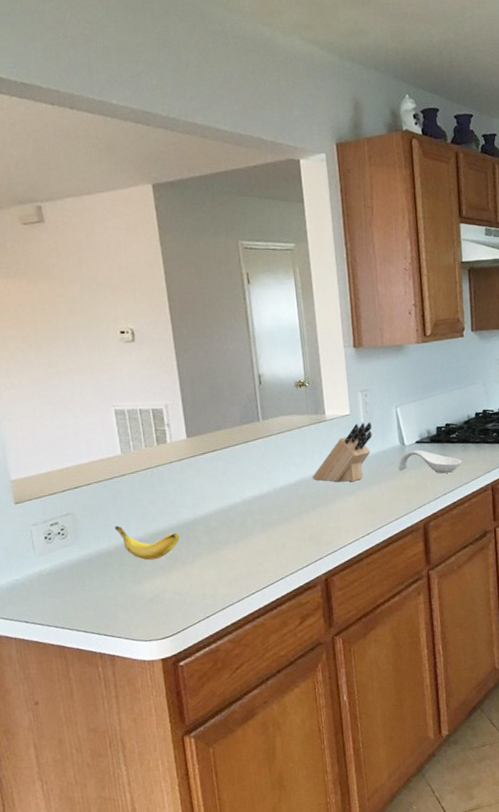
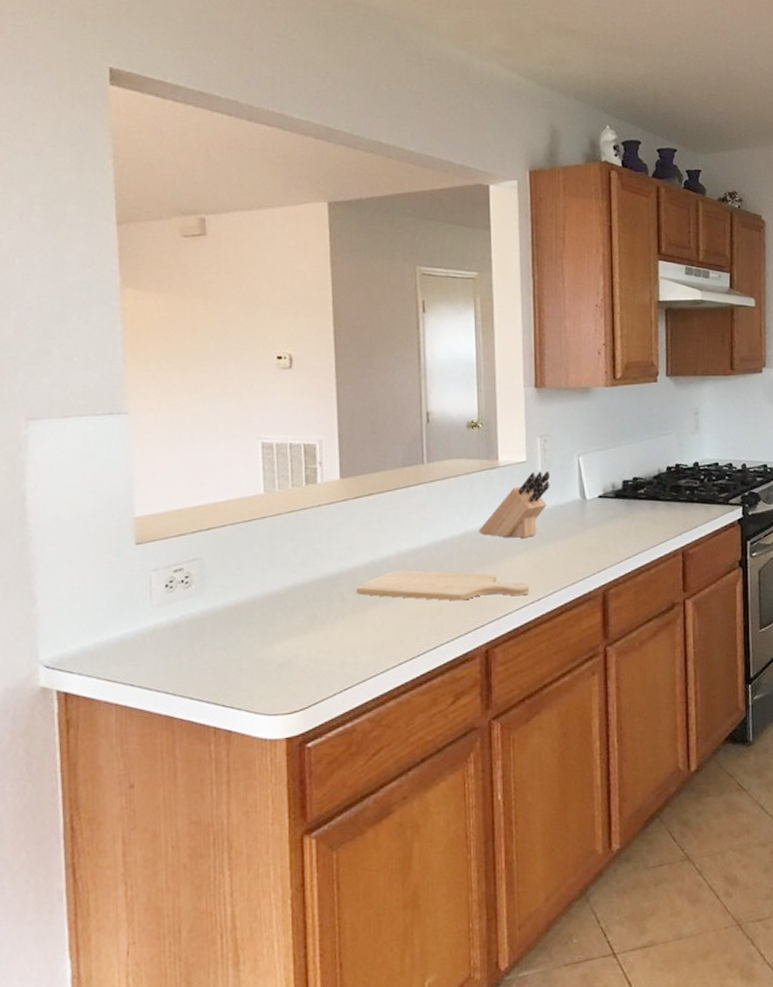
banana: present [115,525,180,561] -> none [248,575,321,619]
chopping board: none [209,513,360,539] -> present [356,570,530,601]
spoon rest: present [398,450,462,474] -> none [577,505,650,534]

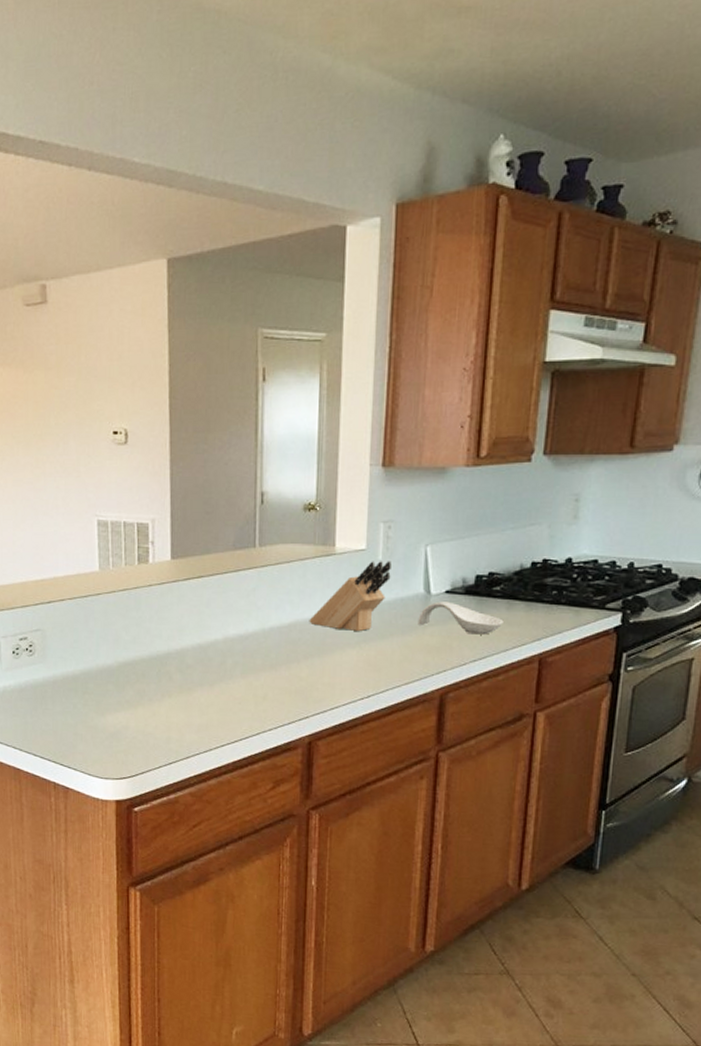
chopping board: present [356,570,530,601] -> none [183,655,360,691]
spoon rest: none [577,505,650,534] -> present [417,601,504,635]

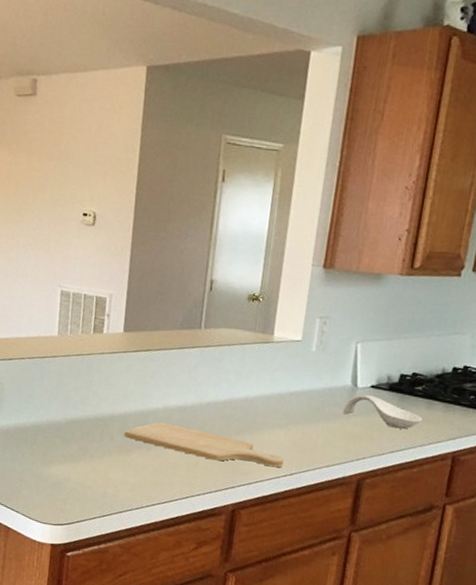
chopping board: none [183,655,360,691] -> present [124,422,285,468]
knife block: present [309,561,391,632] -> none [243,352,324,415]

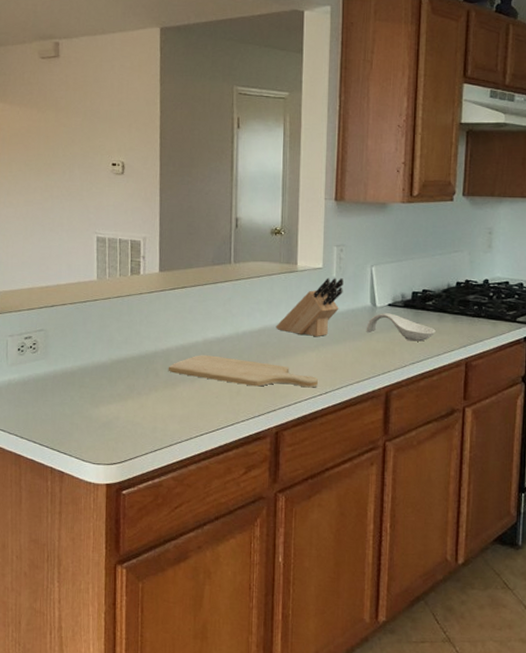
knife block: none [243,352,324,415] -> present [276,278,344,337]

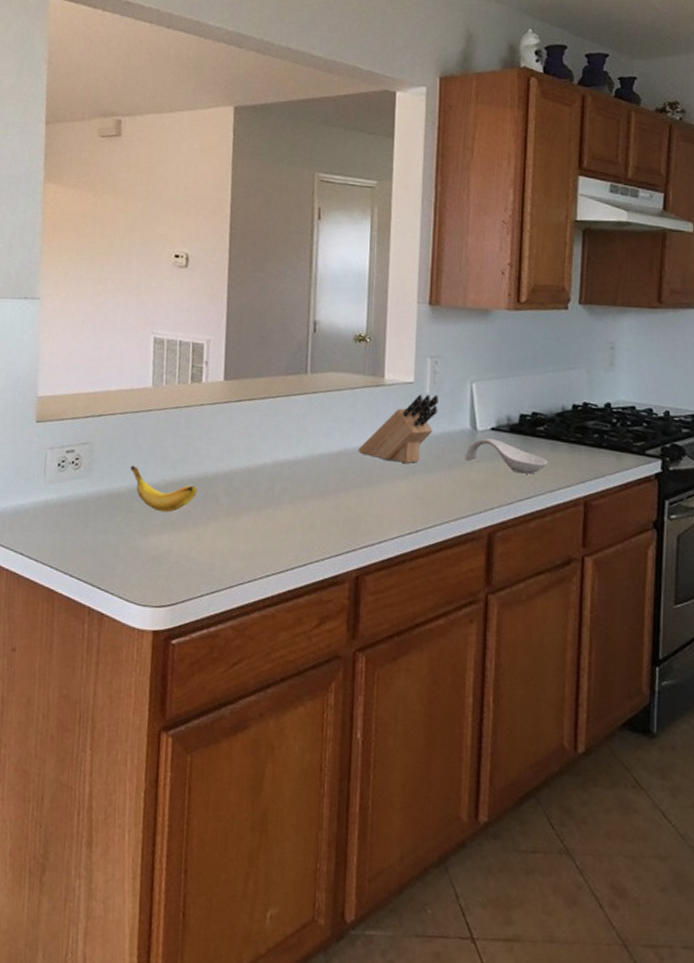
banana: none [81,347,139,386] -> present [130,465,197,513]
chopping board: present [168,355,319,388] -> none [230,479,408,525]

